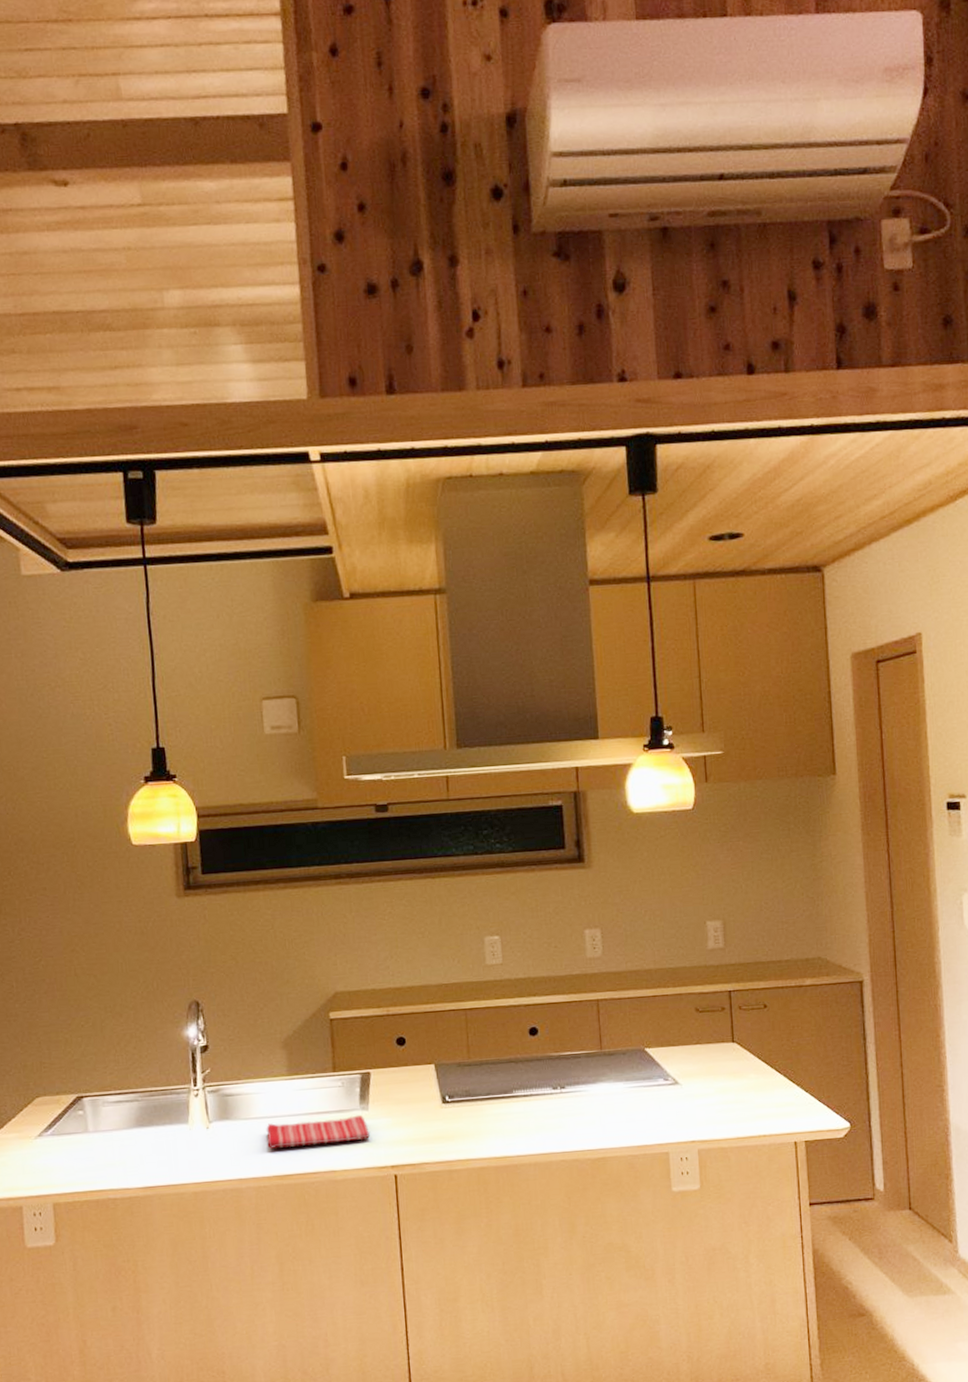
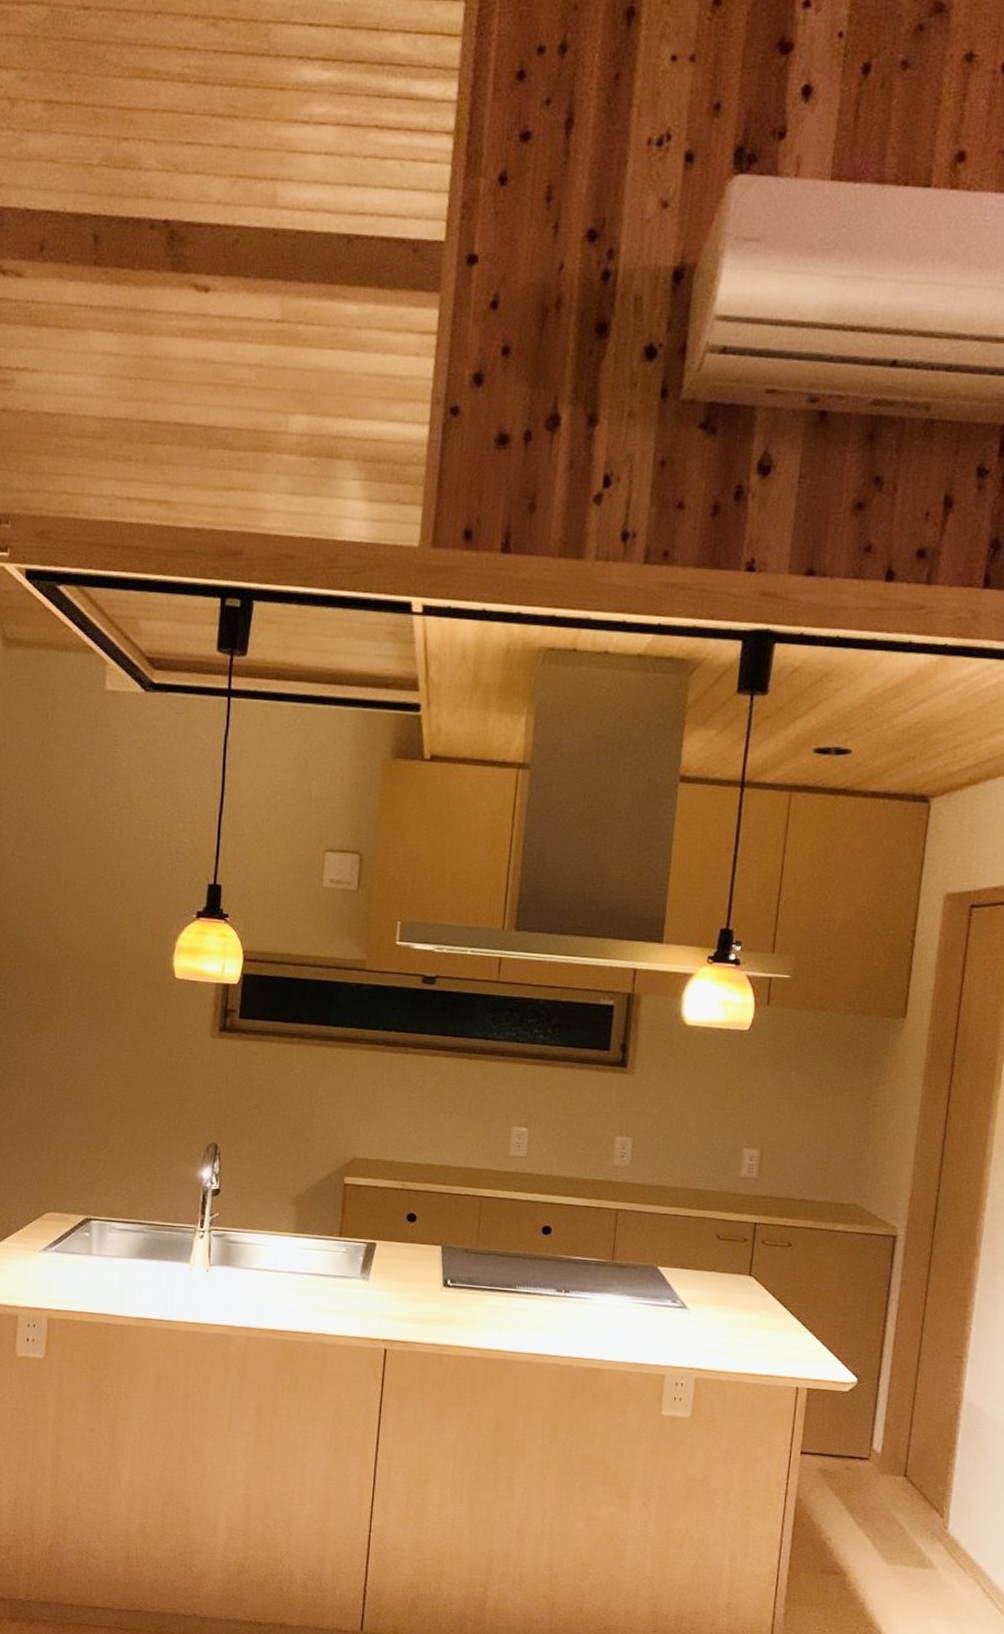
dish towel: present [266,1114,370,1150] -> none [263,1277,366,1309]

